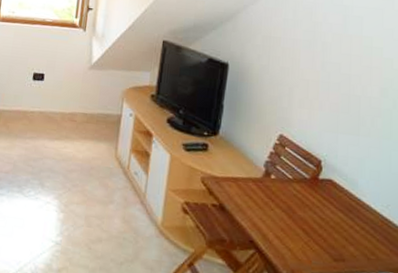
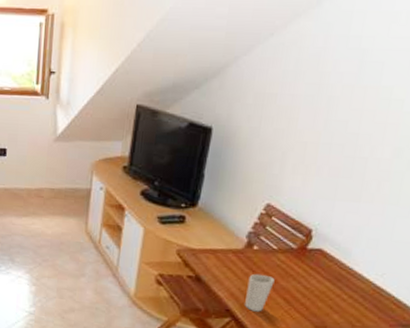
cup: none [267,203,293,244] -> present [245,273,275,312]

